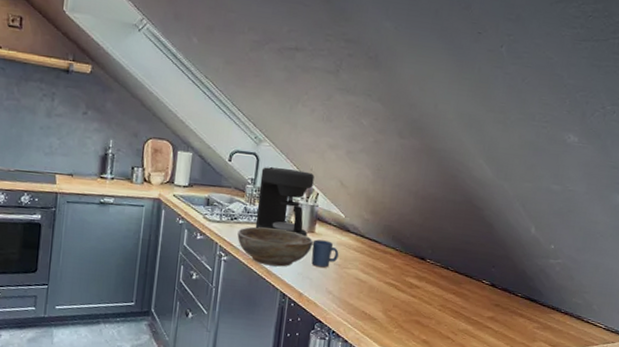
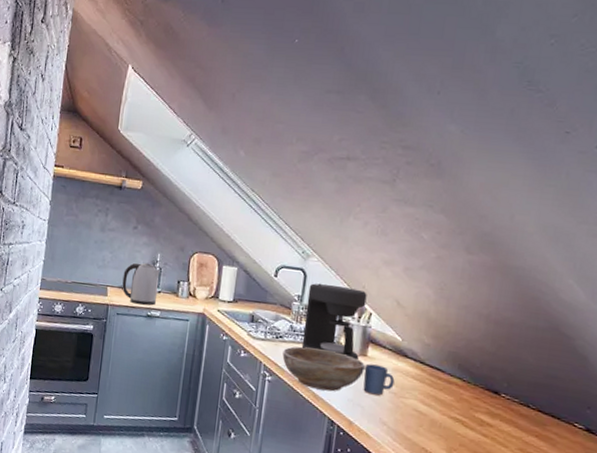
kettle: none [72,149,113,193] -> present [122,262,160,306]

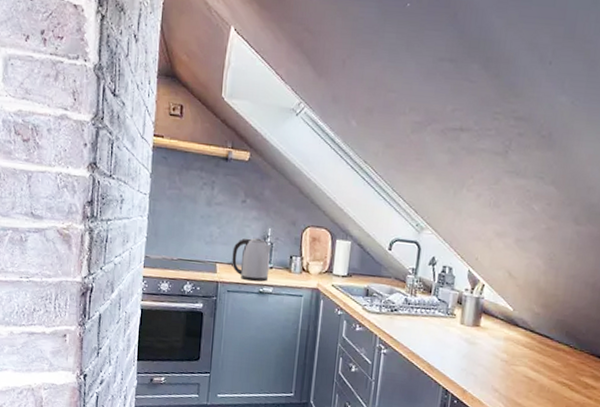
bowl: present [282,346,365,392] -> none [397,319,478,362]
coffee maker: present [301,283,367,359] -> none [416,256,480,330]
mug: present [363,363,395,396] -> none [476,333,506,364]

